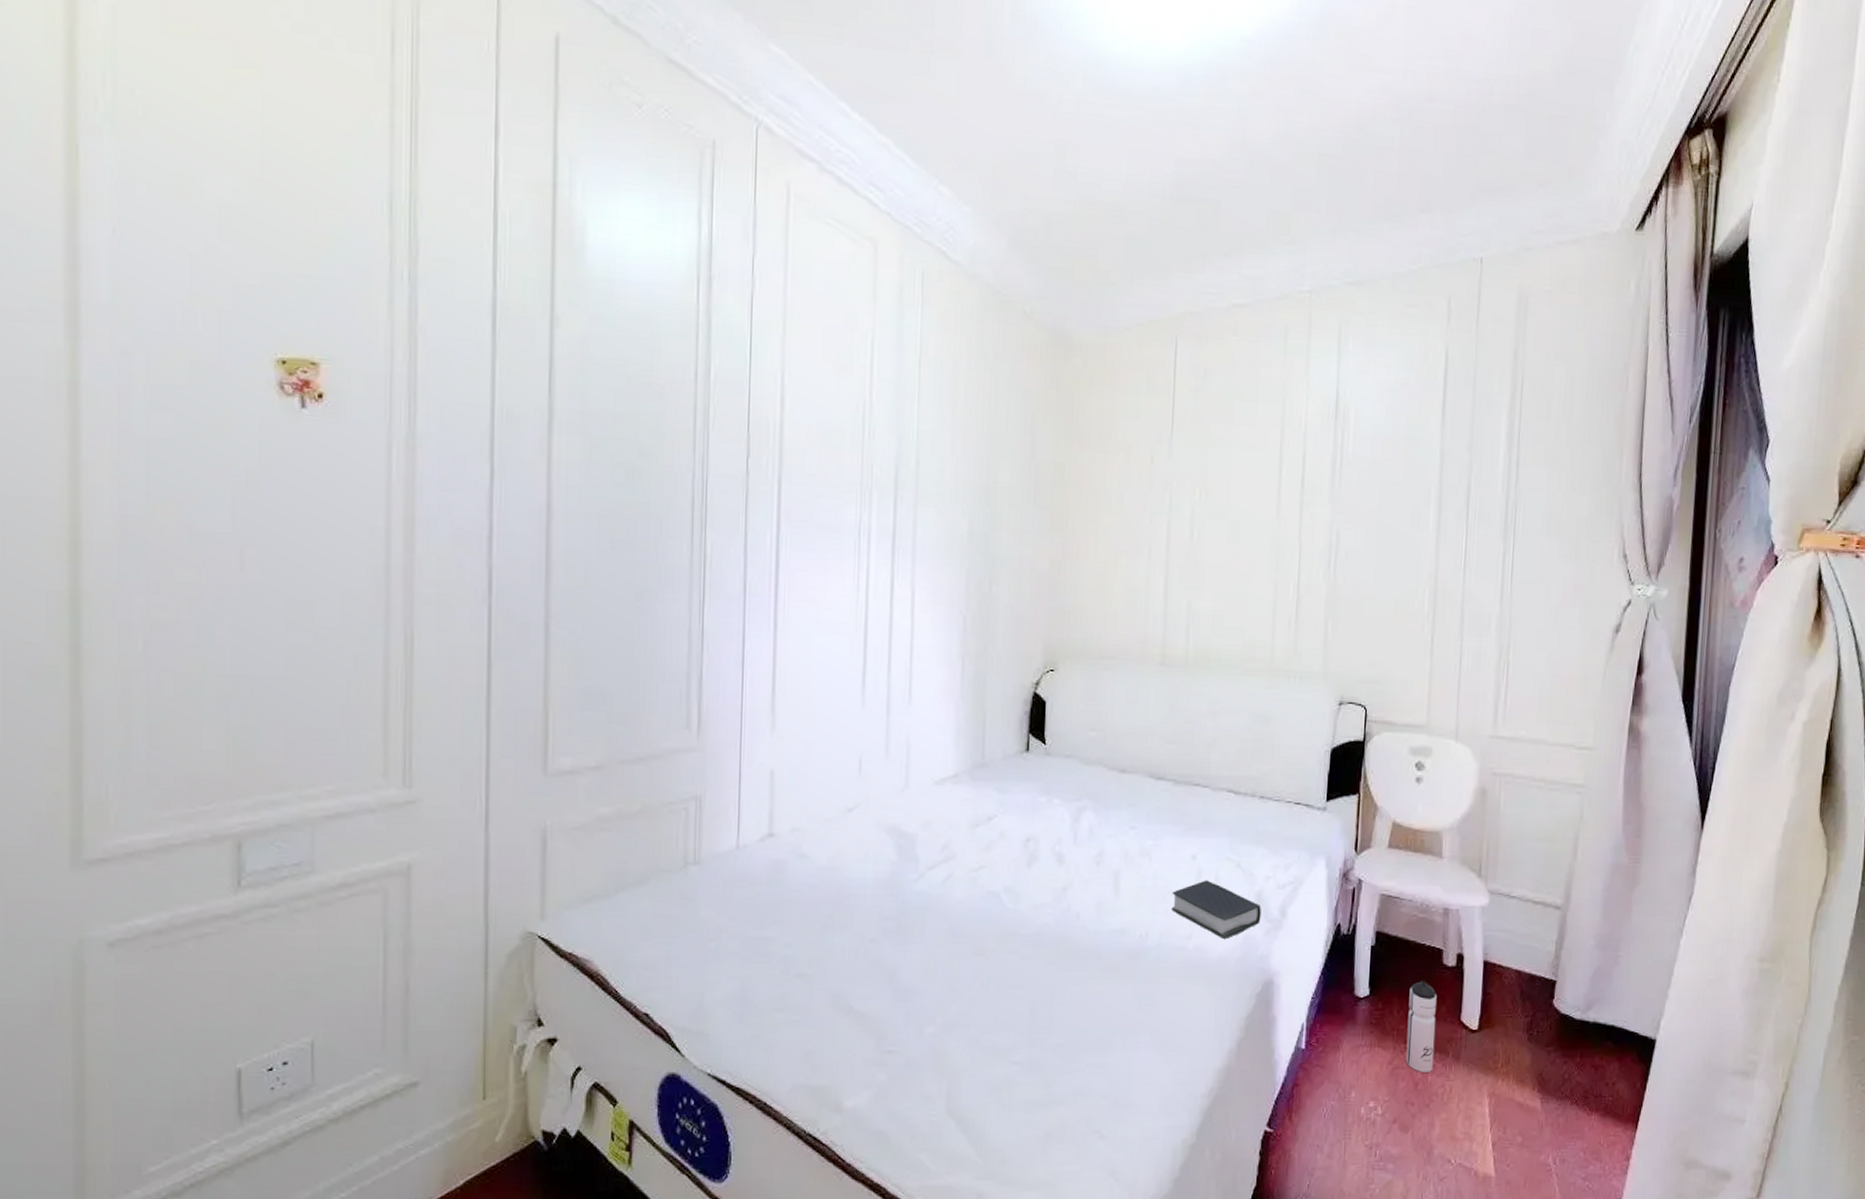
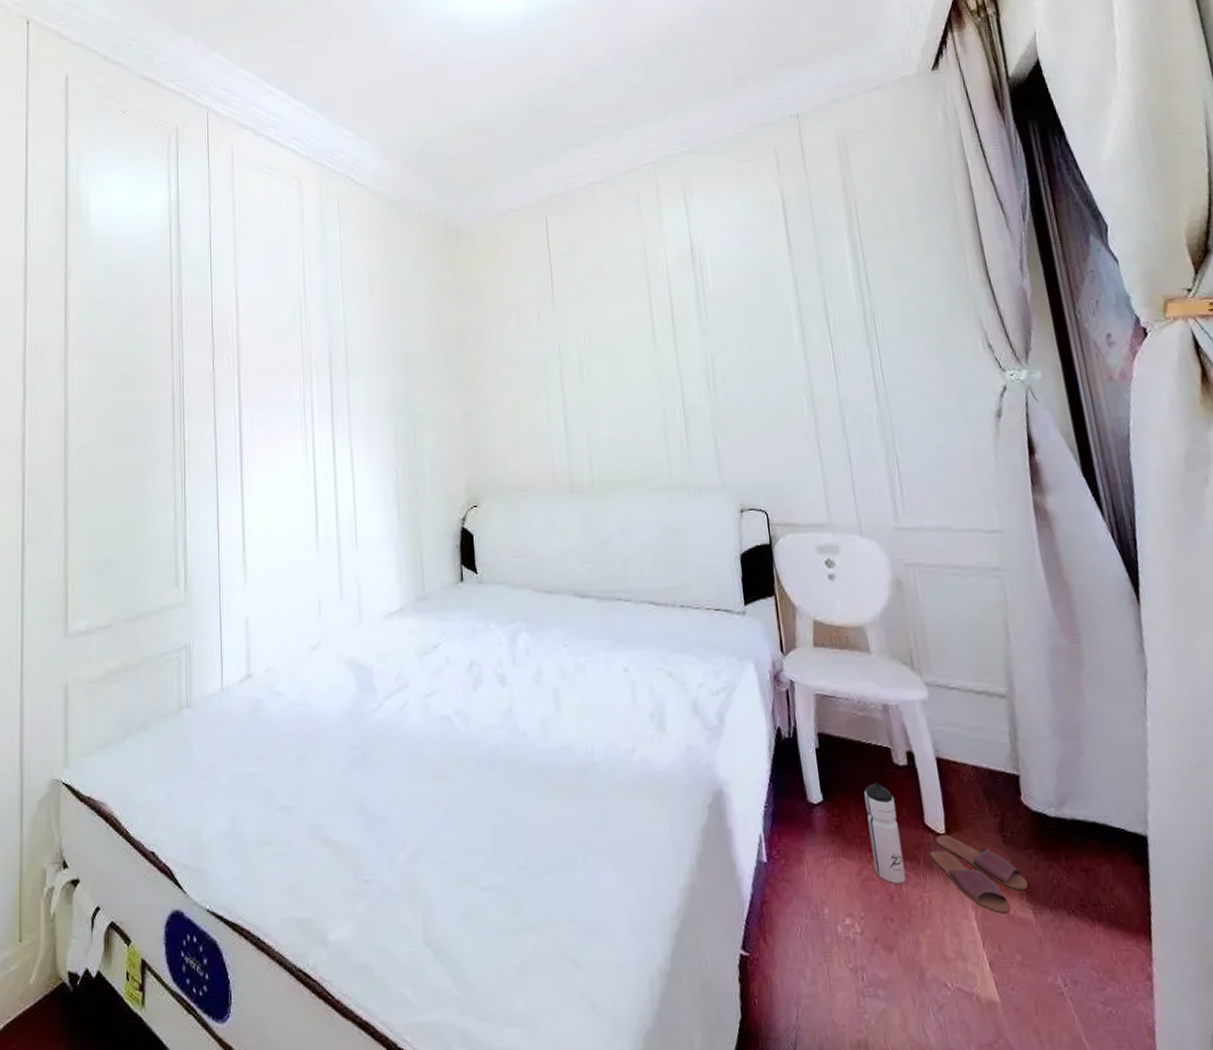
book: present [1171,880,1261,939] -> none [611,691,700,750]
slippers: none [1459,1031,1543,1102] -> present [929,835,1029,914]

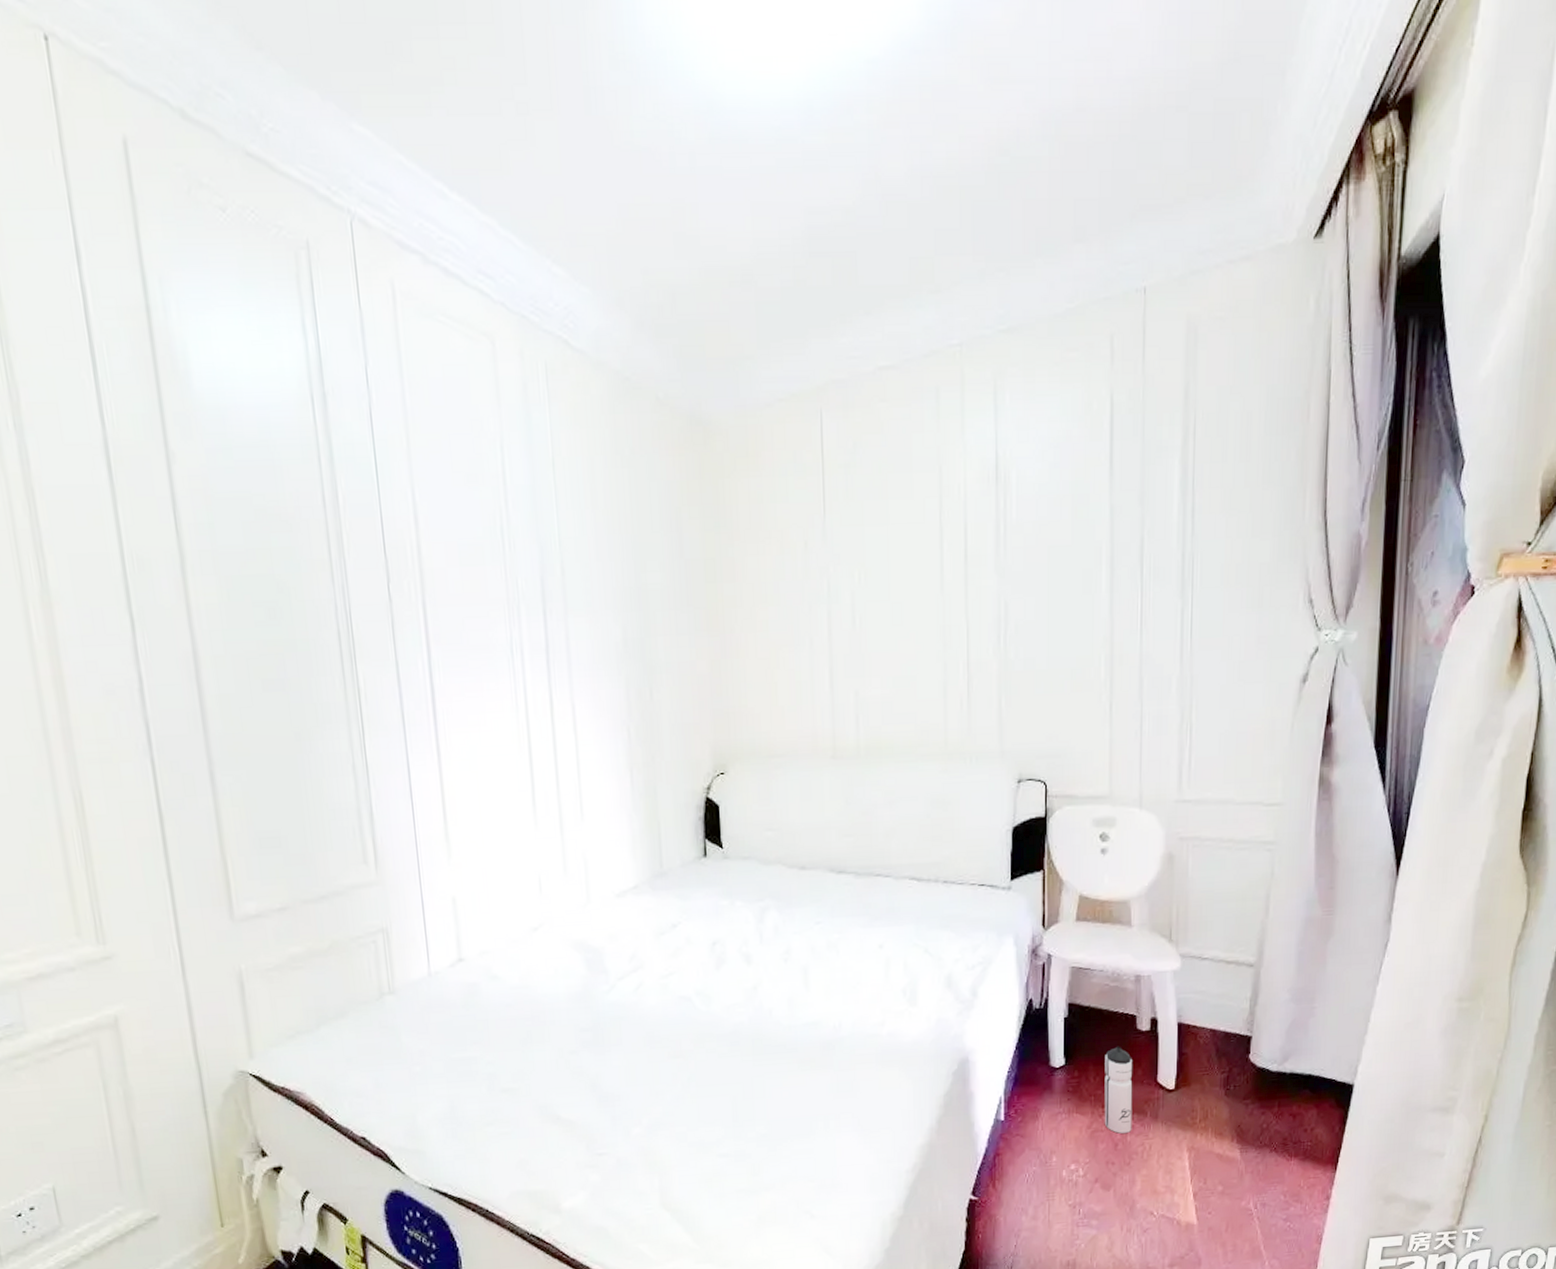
slippers: present [929,835,1029,914] -> none [1157,1090,1241,1154]

